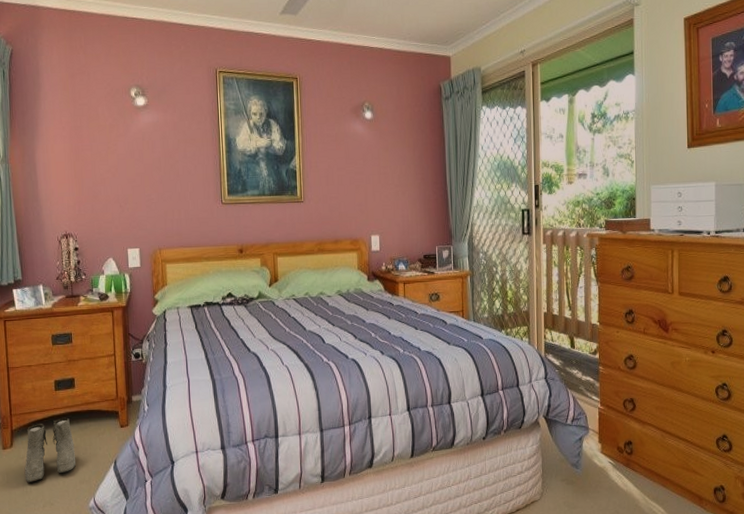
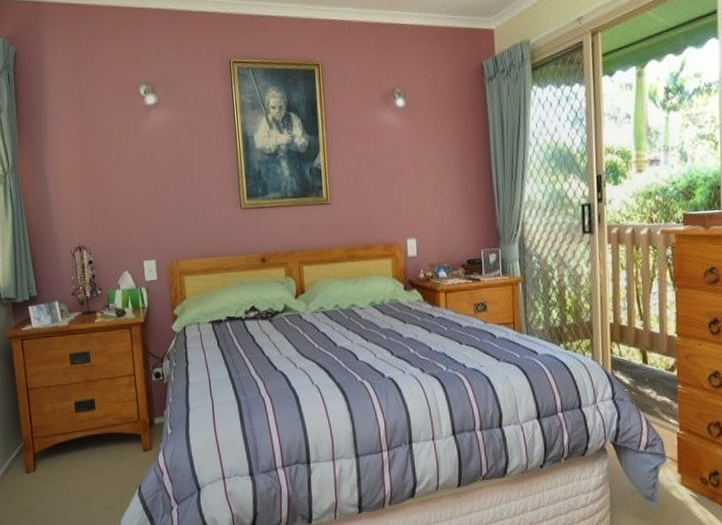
boots: present [24,417,76,483] -> none [48,440,100,508]

